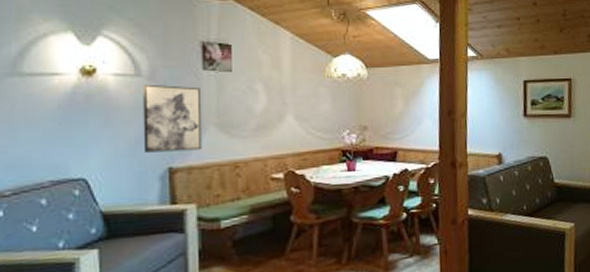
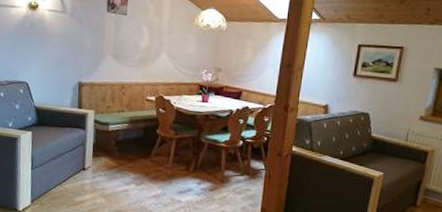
wall art: present [143,84,202,153] -> none [64,19,104,72]

